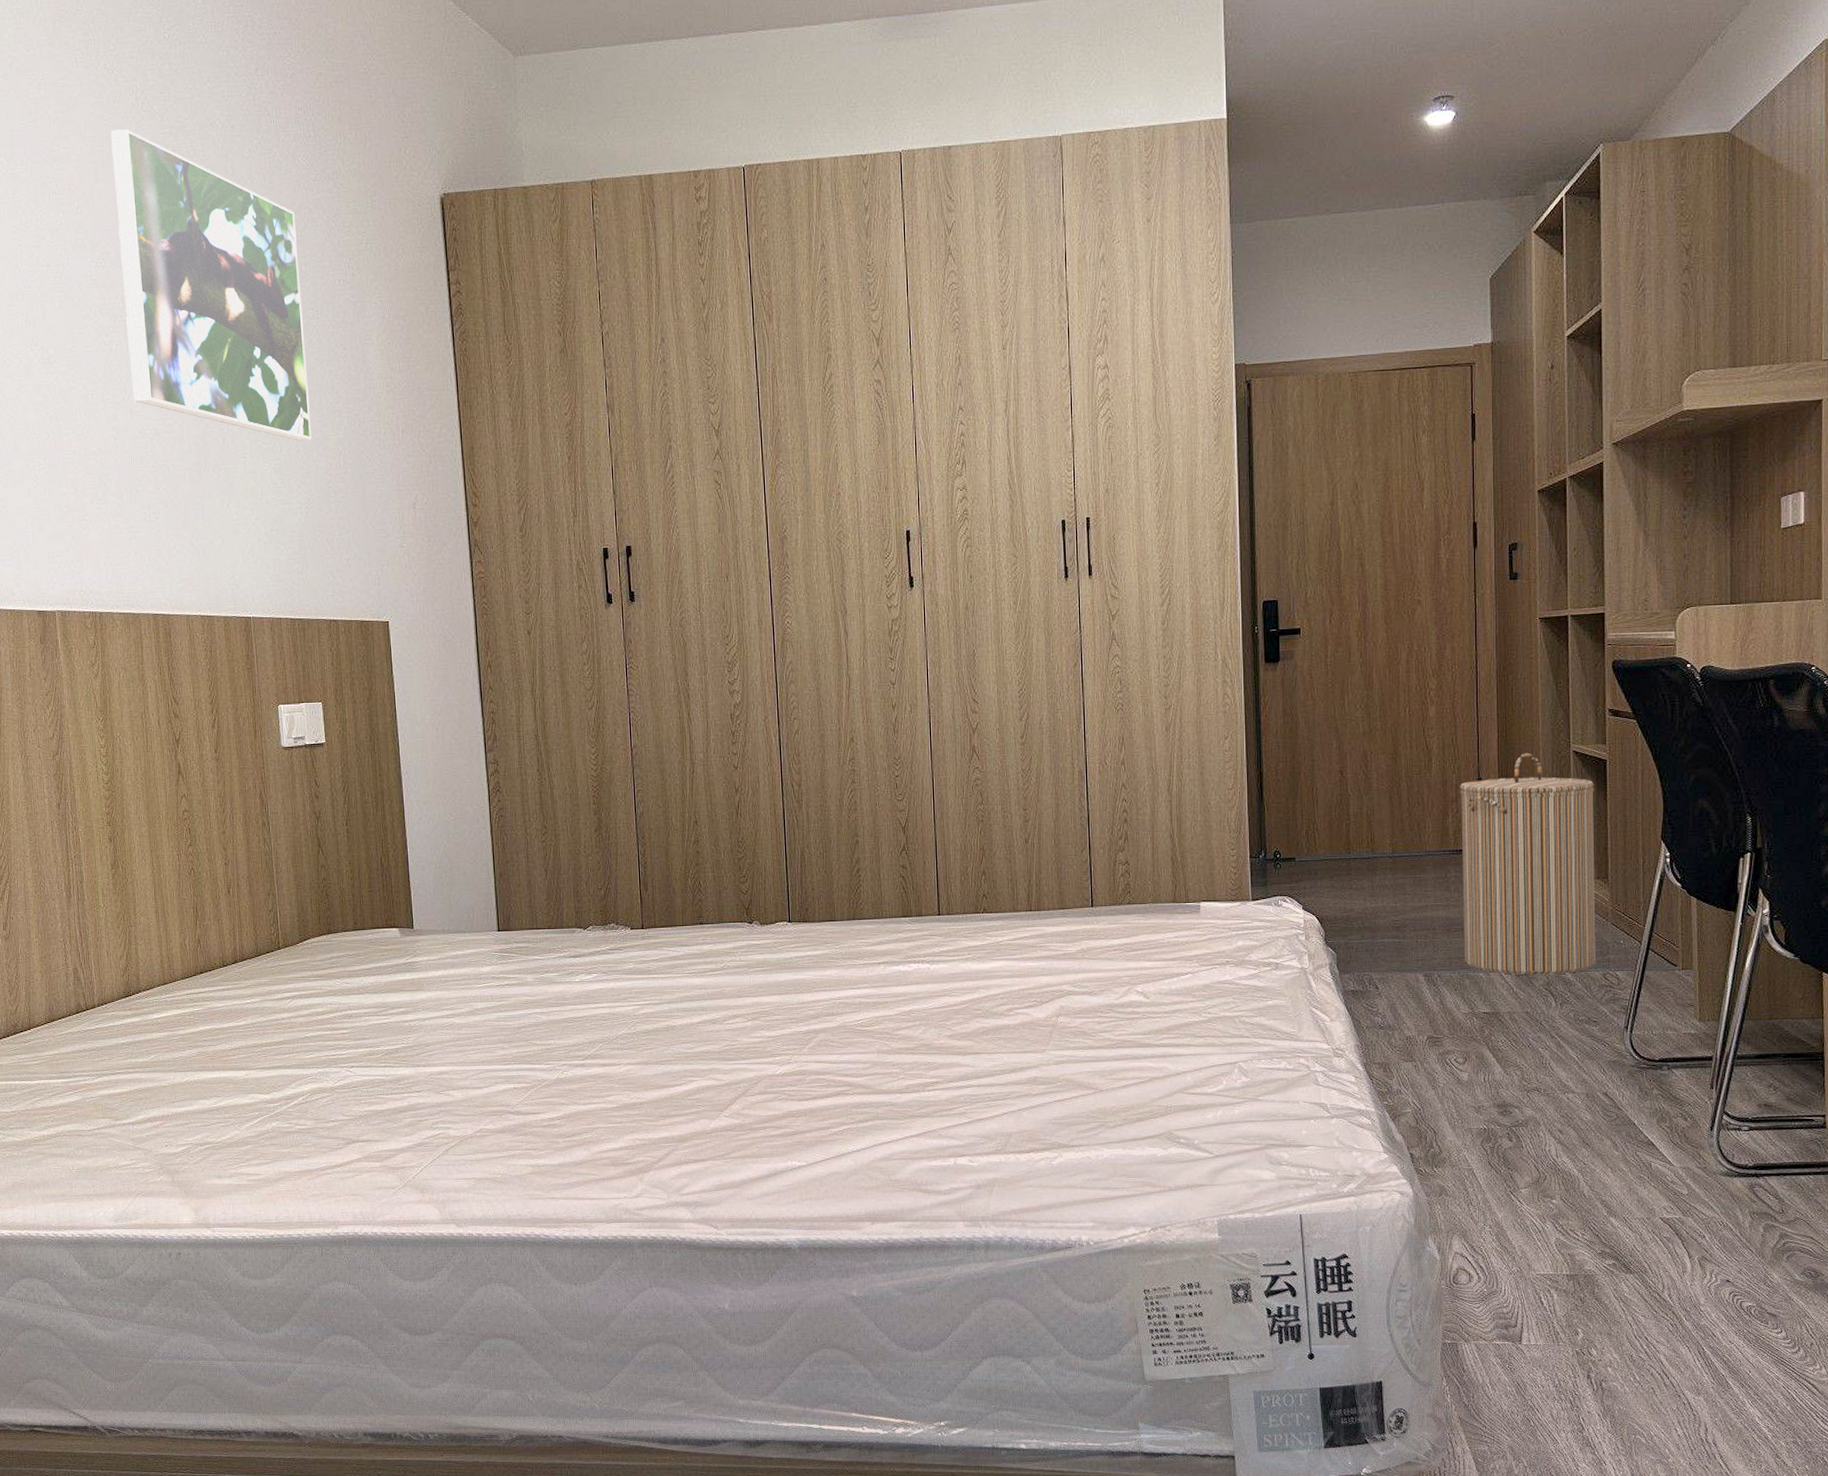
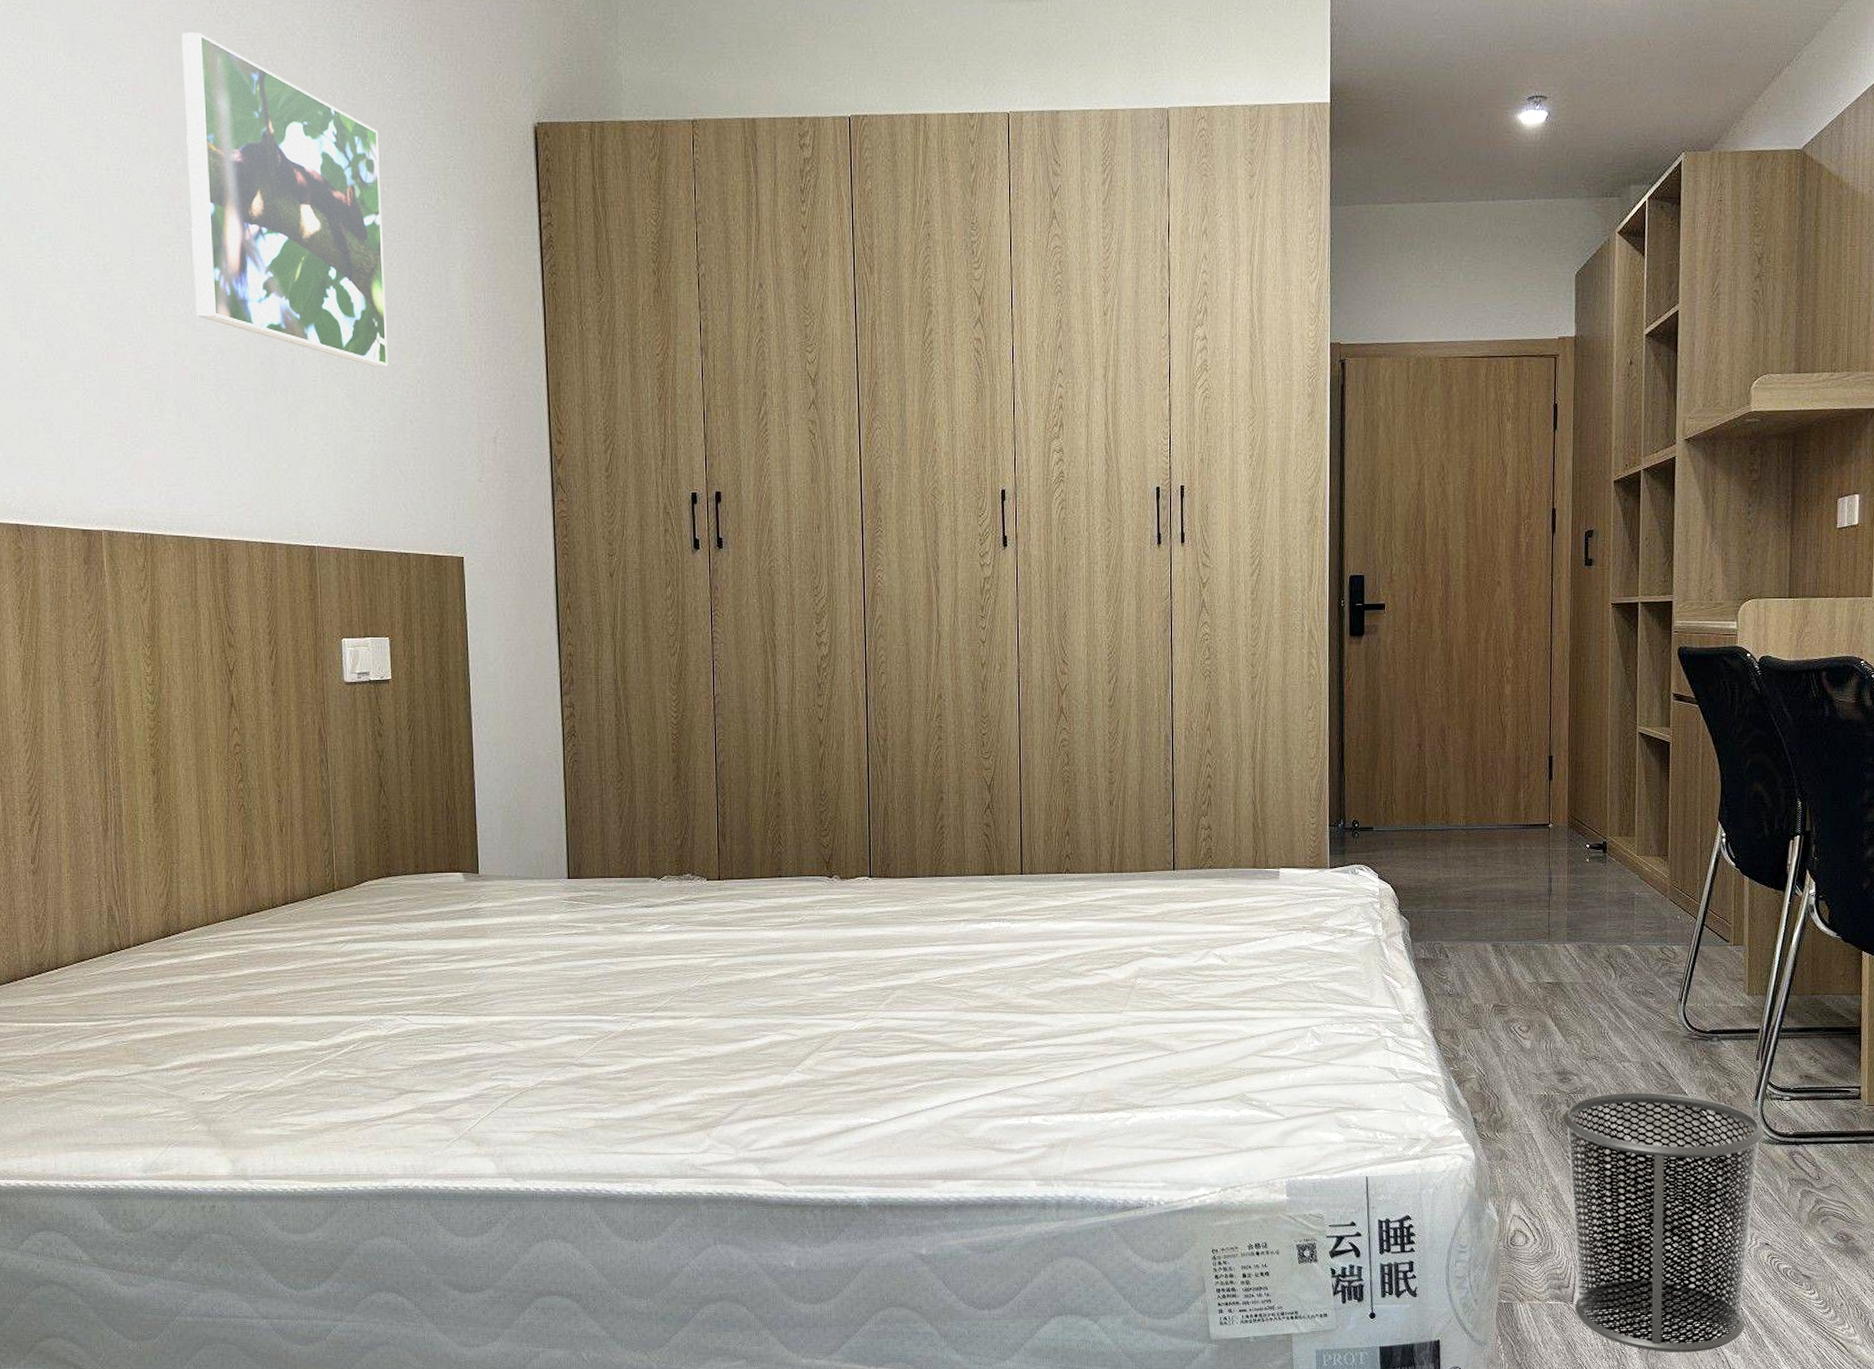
laundry hamper: present [1460,752,1596,975] -> none [1530,733,1658,948]
waste bin: none [1505,1124,1722,1394] -> present [1563,1093,1765,1353]

